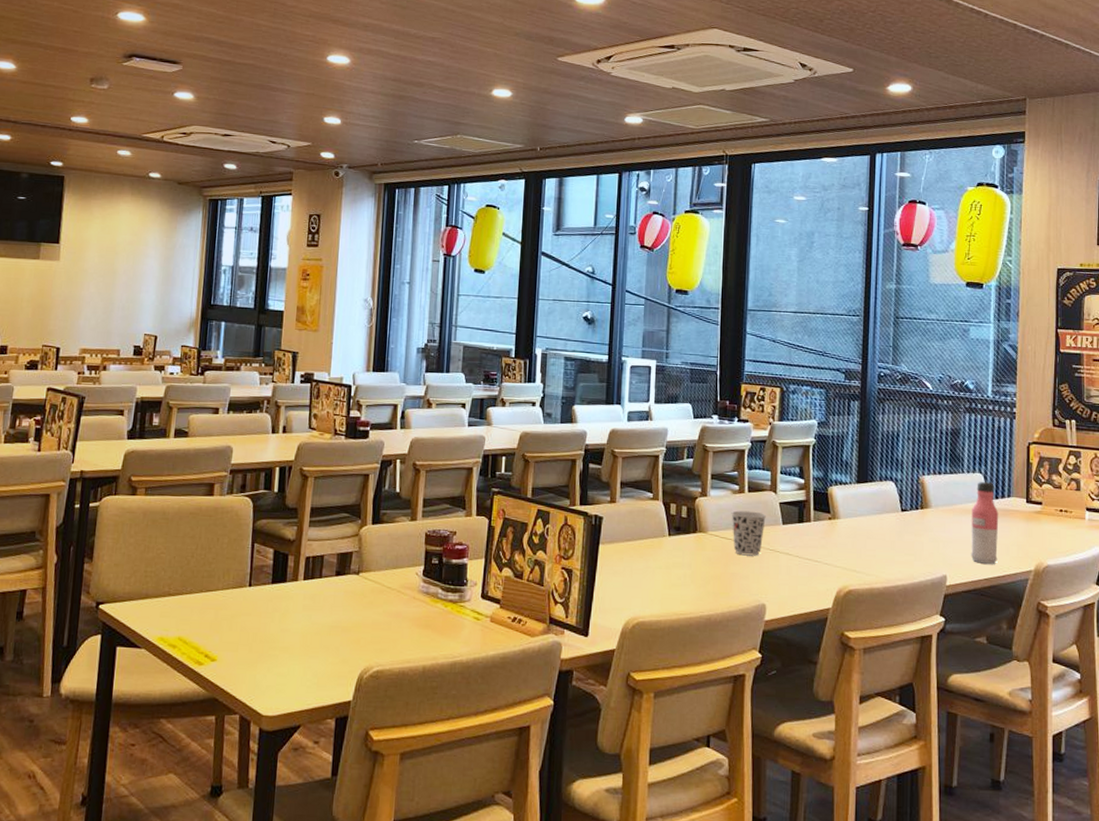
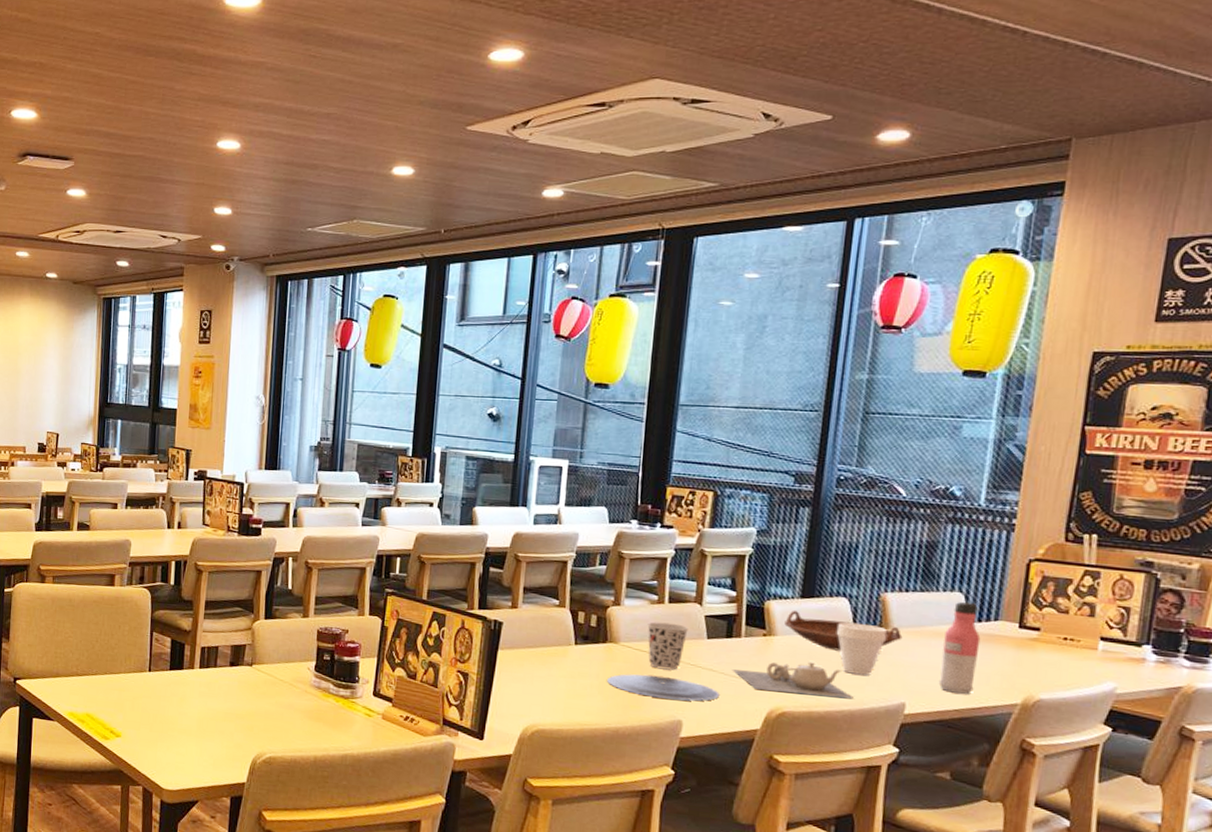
plate: none [699,561,796,585] -> present [607,674,719,701]
teapot: none [805,542,905,573] -> present [732,662,854,698]
bowl: none [845,495,940,531] -> present [784,611,903,651]
cup: none [887,503,928,552] -> present [836,622,887,675]

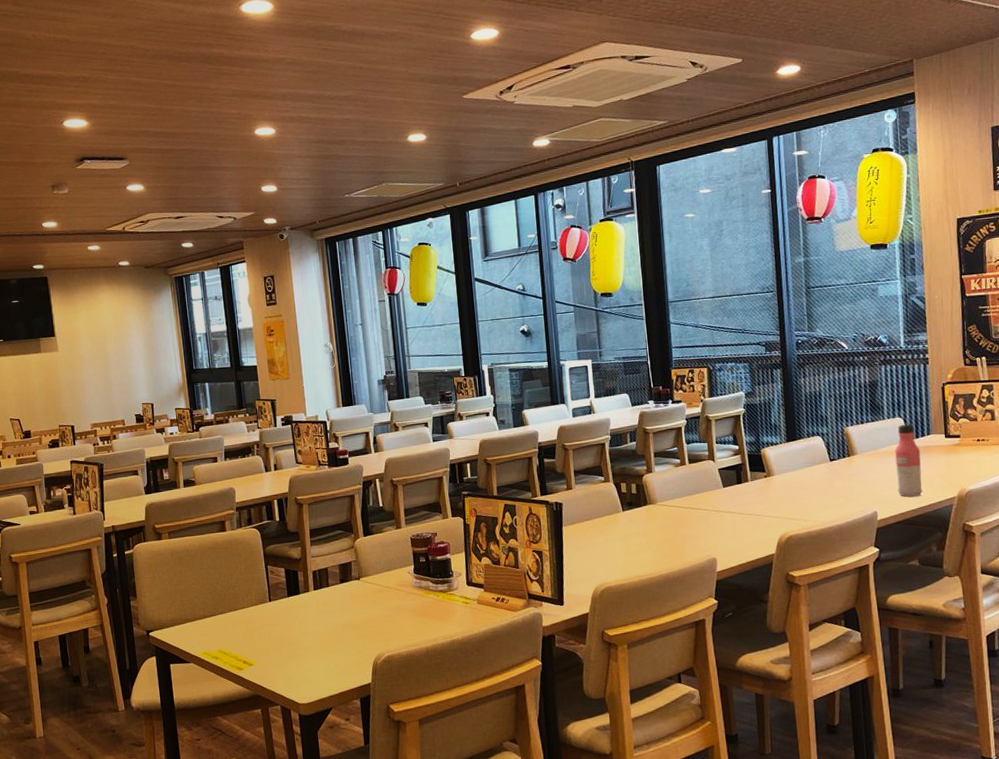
plate: present [607,674,719,701] -> none [653,524,740,543]
cup: present [647,622,688,670] -> none [676,479,708,519]
teapot: present [732,662,854,698] -> none [746,492,839,521]
bowl: present [784,611,903,651] -> none [778,453,866,480]
cup: present [836,622,887,675] -> none [817,454,855,496]

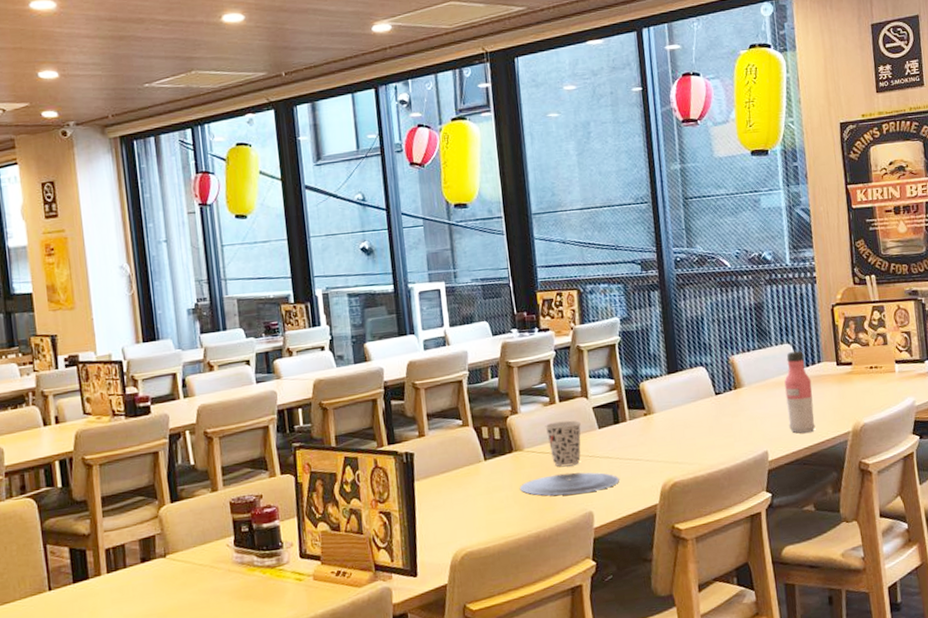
plate: none [653,524,740,543] -> present [520,472,619,496]
cup: none [676,479,708,519] -> present [545,420,581,467]

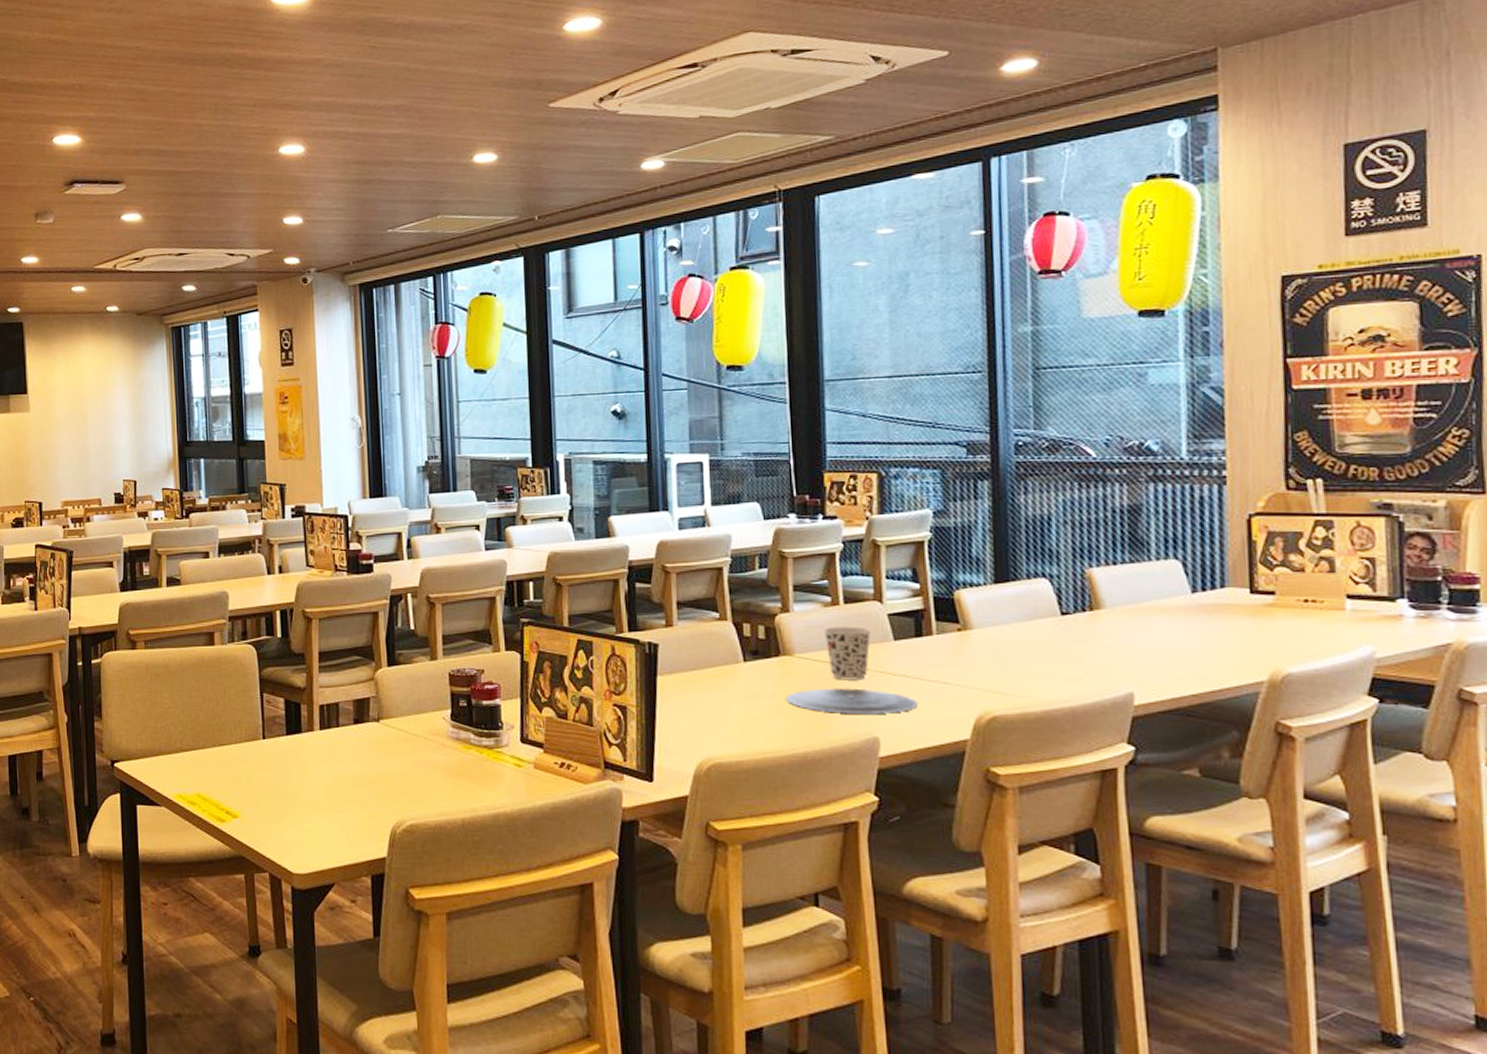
water bottle: present [784,351,816,433] -> none [1166,570,1210,675]

